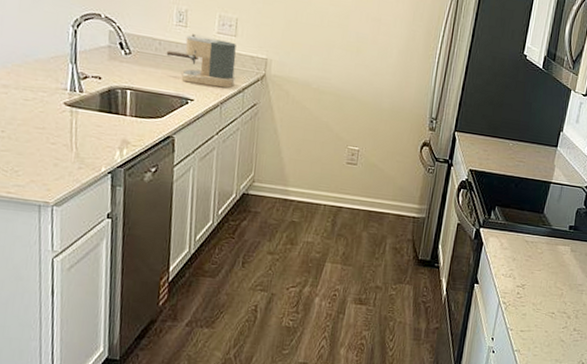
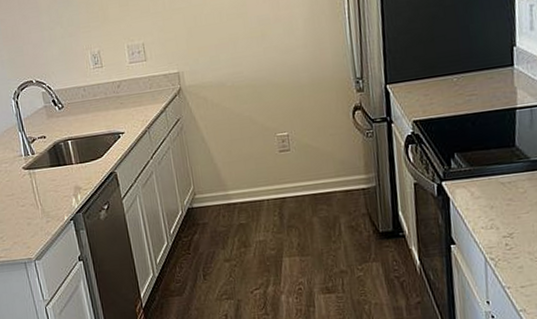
coffee maker: present [166,34,236,89] -> none [91,67,156,119]

